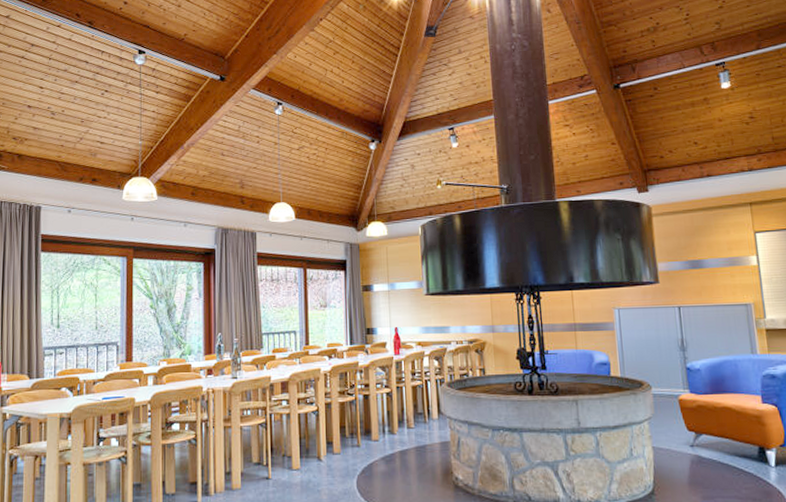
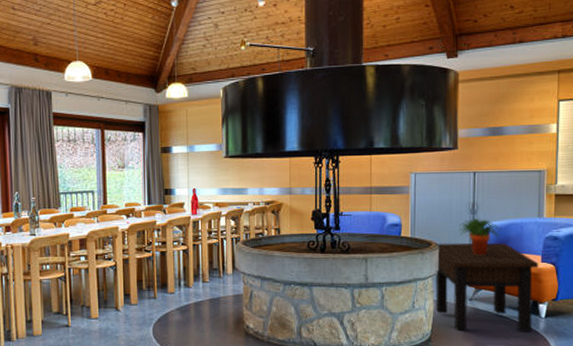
side table: none [647,382,763,484] -> present [435,243,539,332]
potted plant: none [670,355,715,396] -> present [459,218,502,256]

